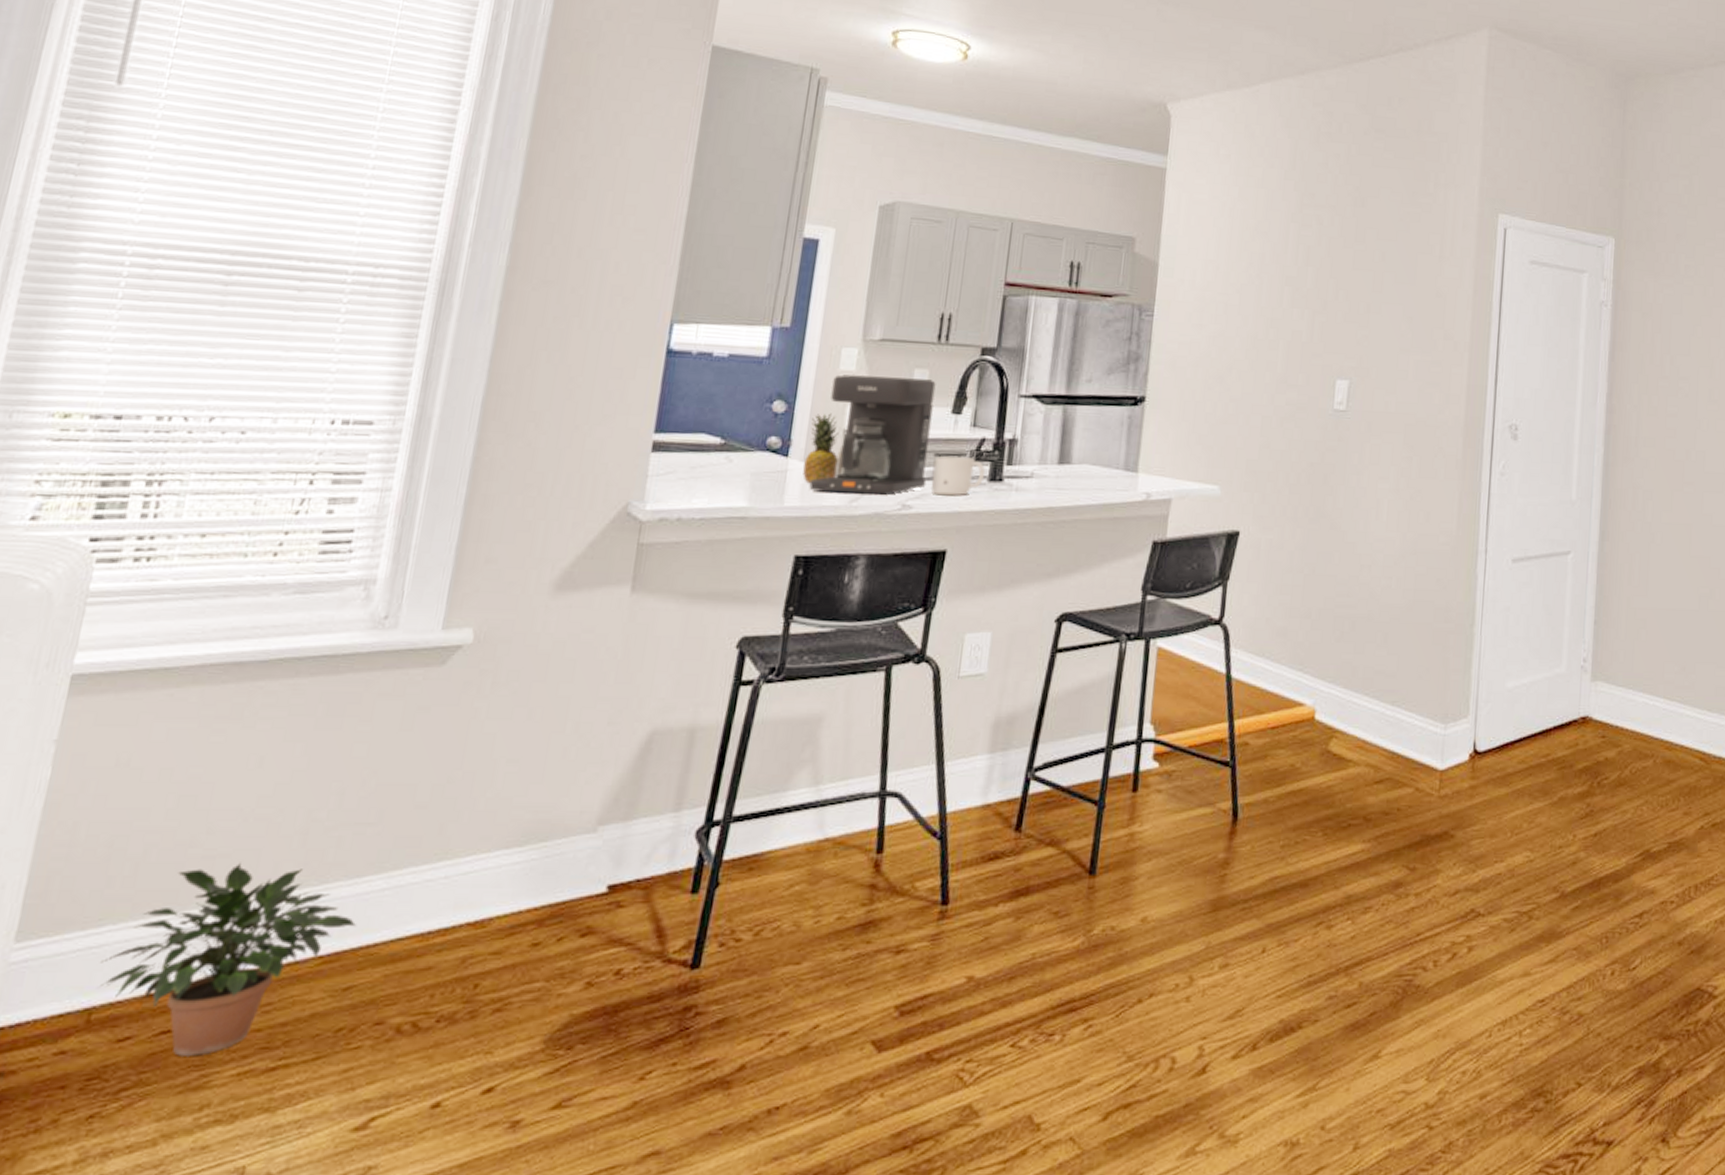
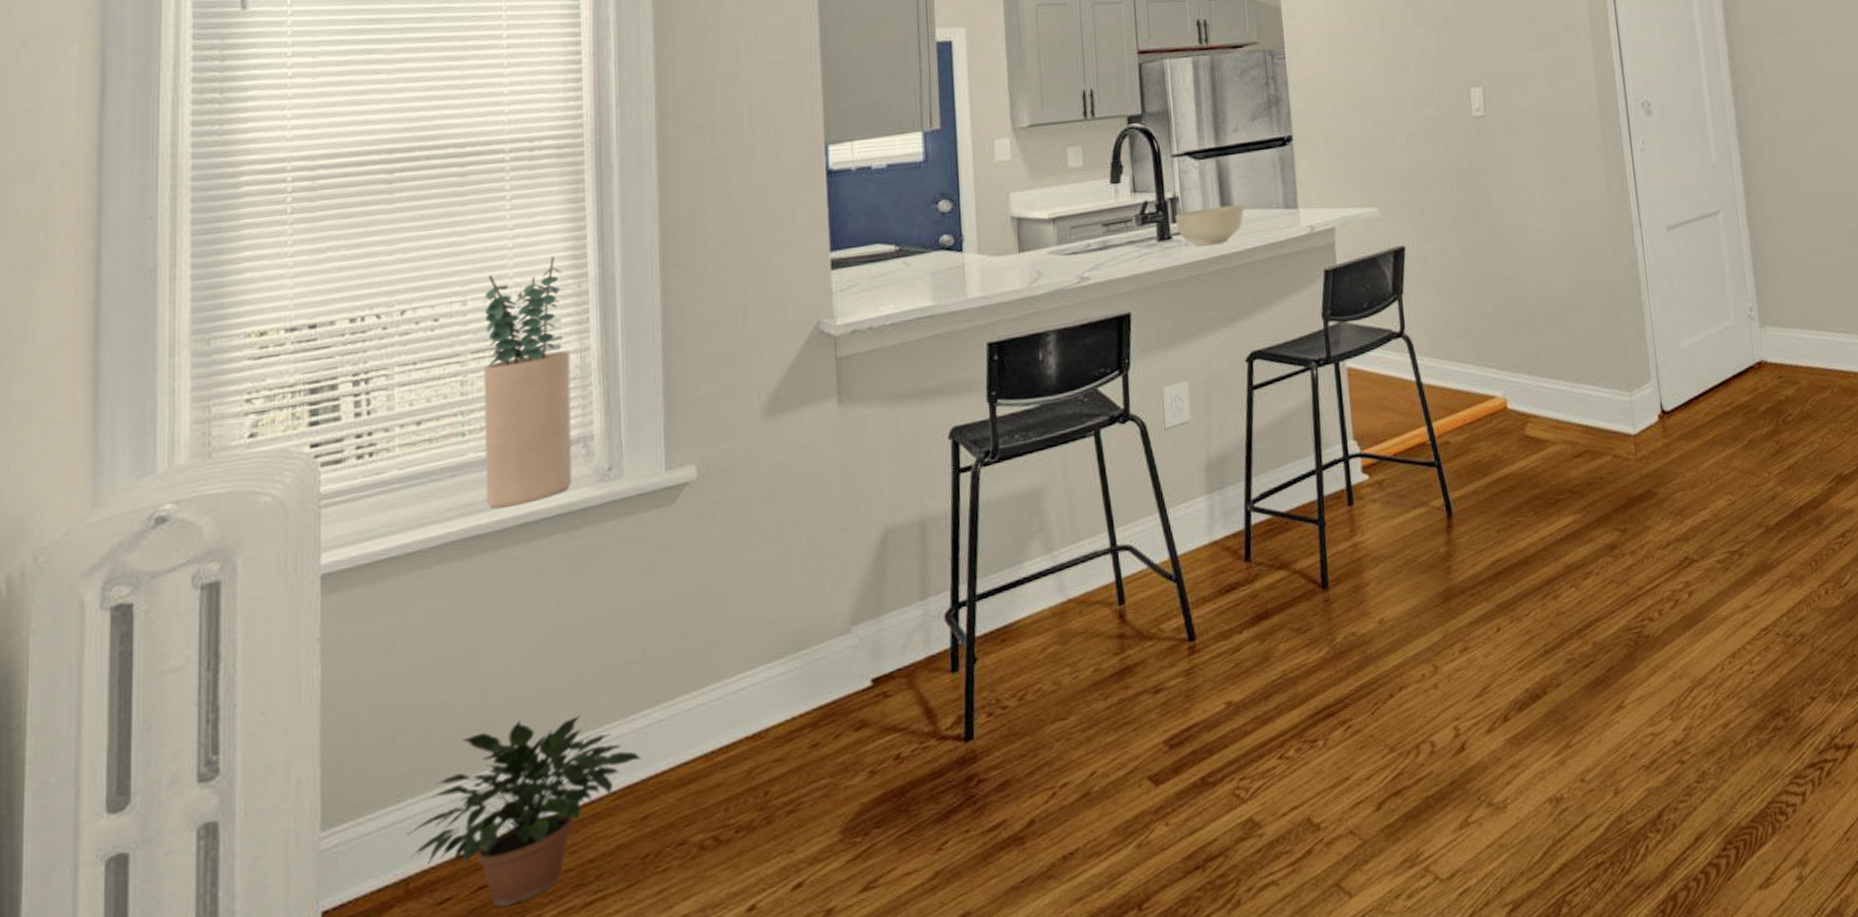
vase: none [254,388,379,640] -> present [483,256,573,509]
fruit: present [803,413,839,484] -> none [979,203,1012,274]
coffee maker: present [809,374,936,495] -> none [988,155,1099,279]
mug: present [931,456,985,496] -> none [1102,222,1153,263]
bowl: none [1010,455,1083,495] -> present [1174,204,1244,247]

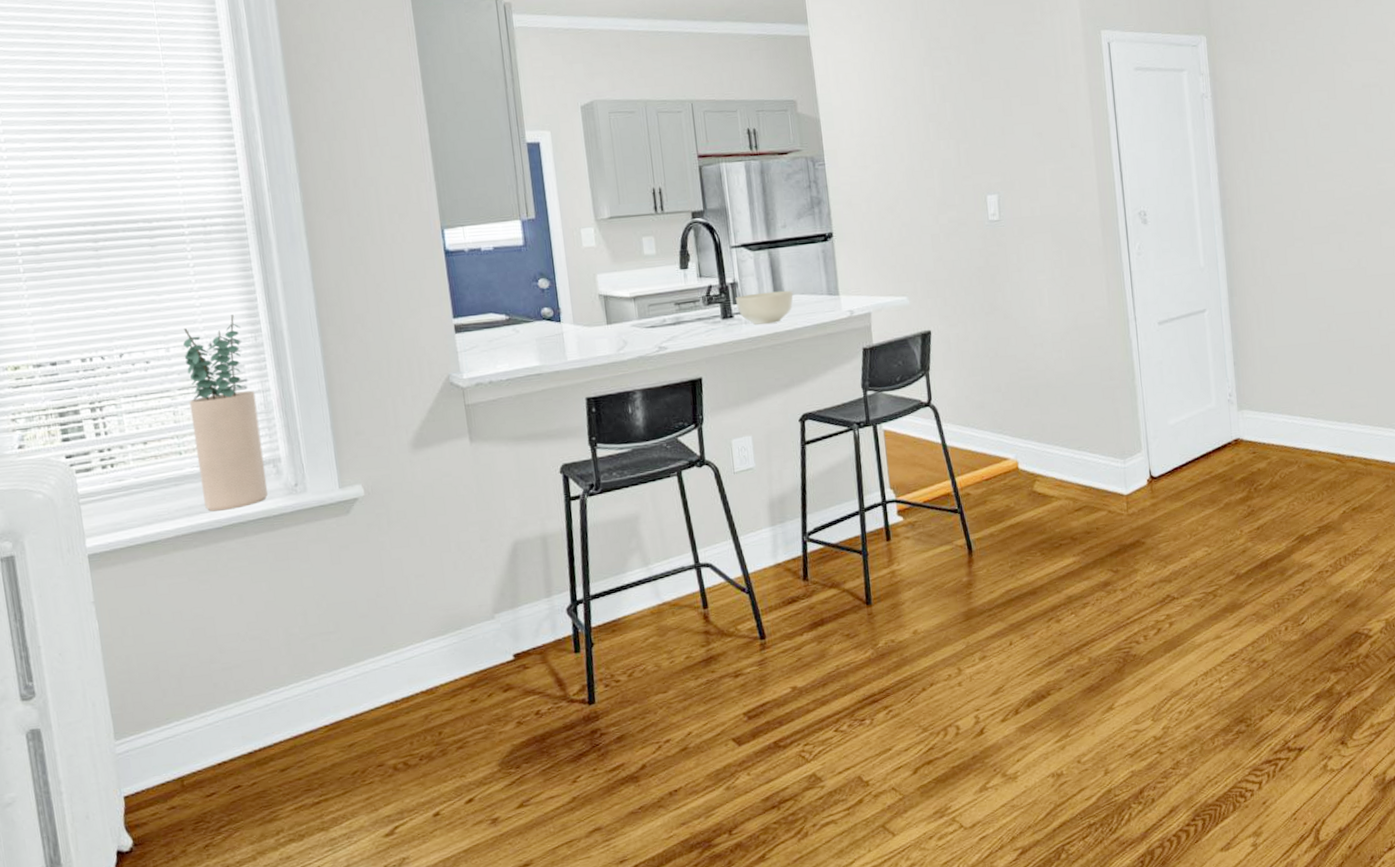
potted plant: present [407,715,641,907] -> none [178,669,344,802]

